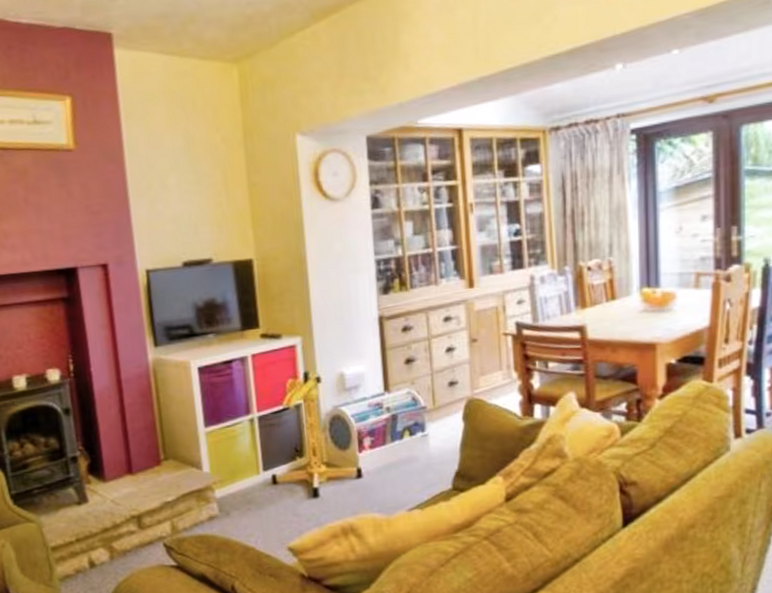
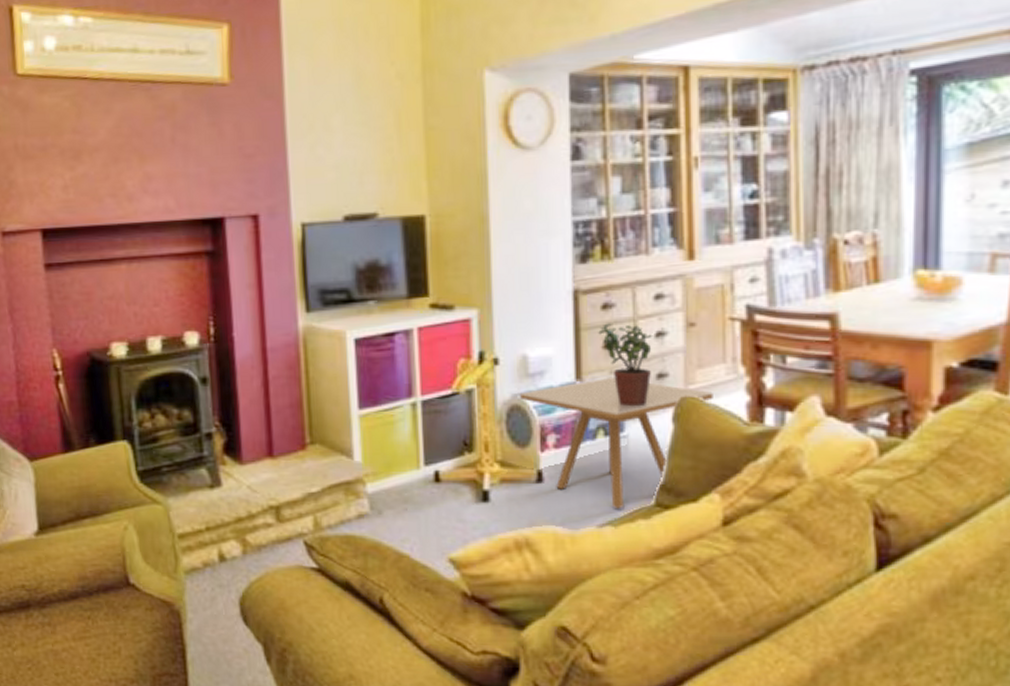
side table: none [339,387,494,495] -> present [519,377,713,510]
potted plant: none [400,342,445,411] -> present [598,323,654,407]

